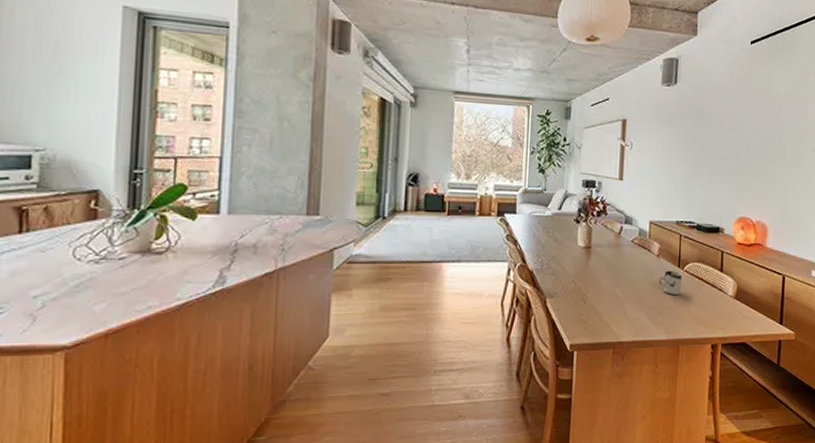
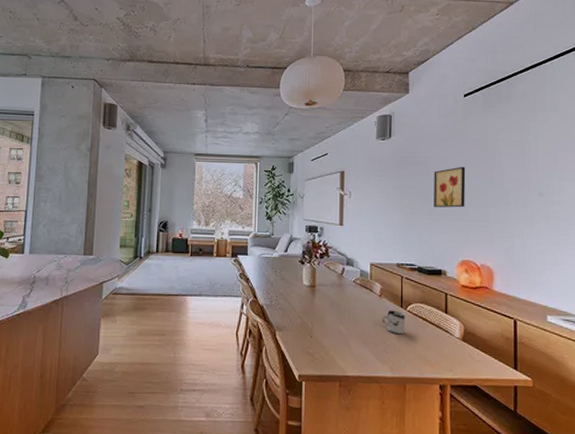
wall art: none [715,118,748,163] -> present [434,166,466,208]

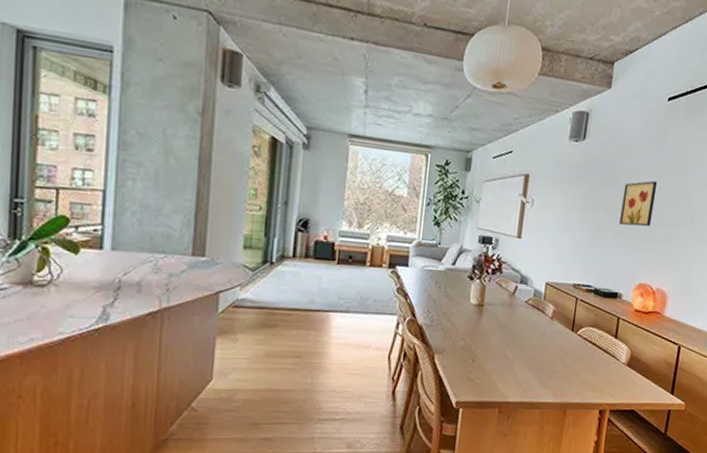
cup: present [382,310,405,335] -> none [551,333,575,360]

